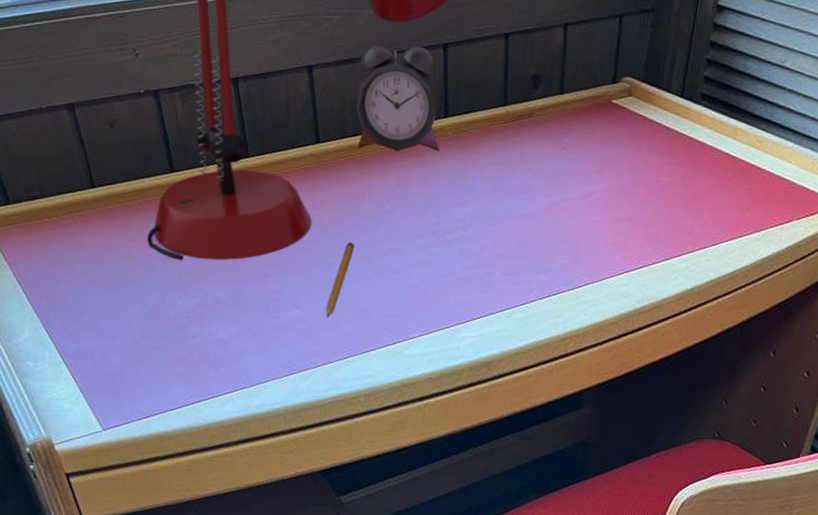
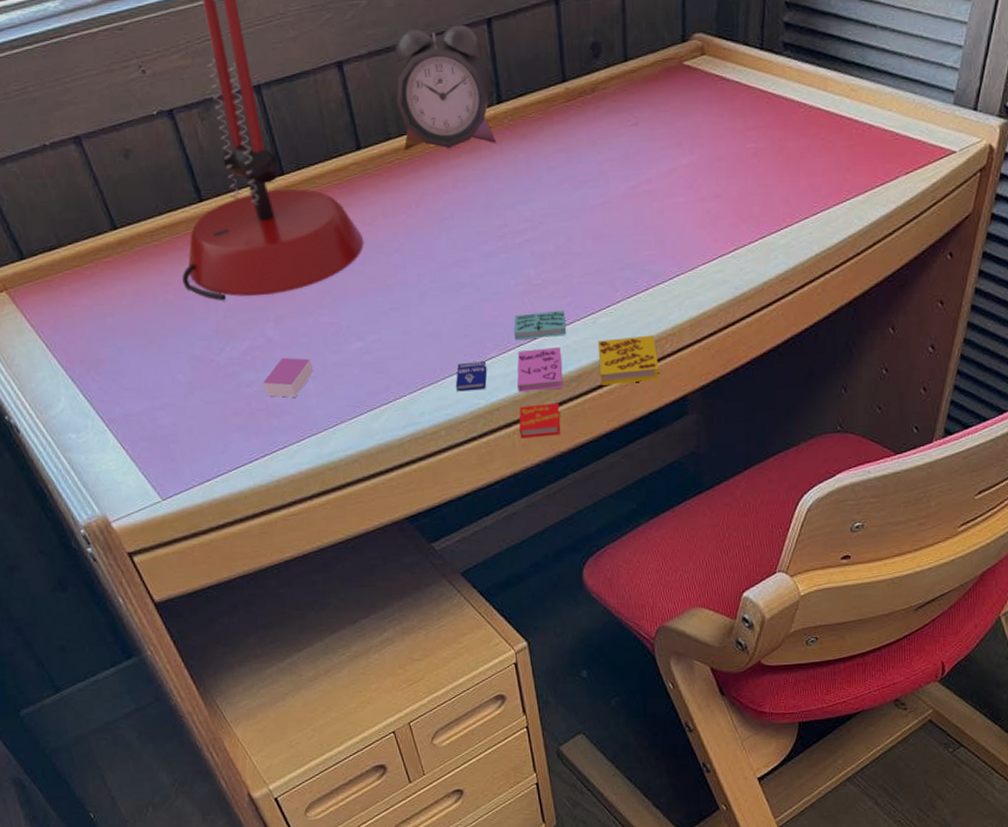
eraser: none [207,316,254,352] -> present [263,357,314,398]
pencil: present [325,242,355,318] -> none [390,258,415,346]
books: none [378,302,562,414] -> present [455,310,660,439]

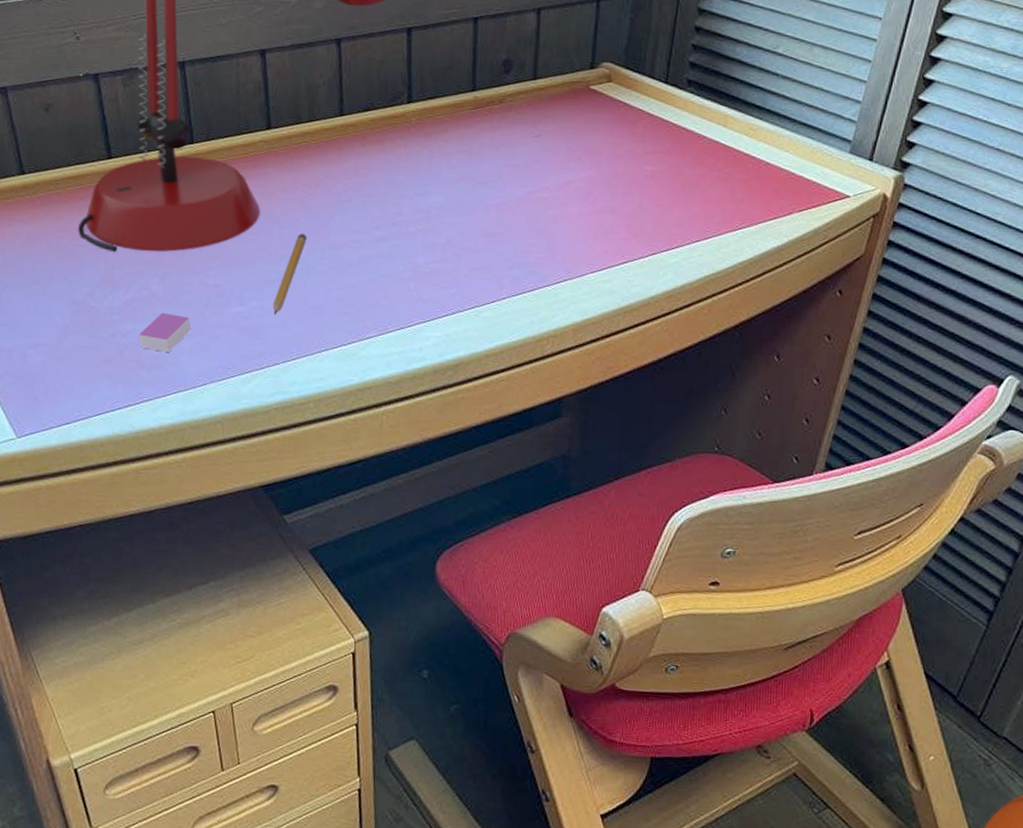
pencil: none [390,258,415,346] -> present [272,233,307,315]
alarm clock: present [395,24,497,151] -> none [311,28,404,138]
books: present [455,310,660,439] -> none [330,299,538,422]

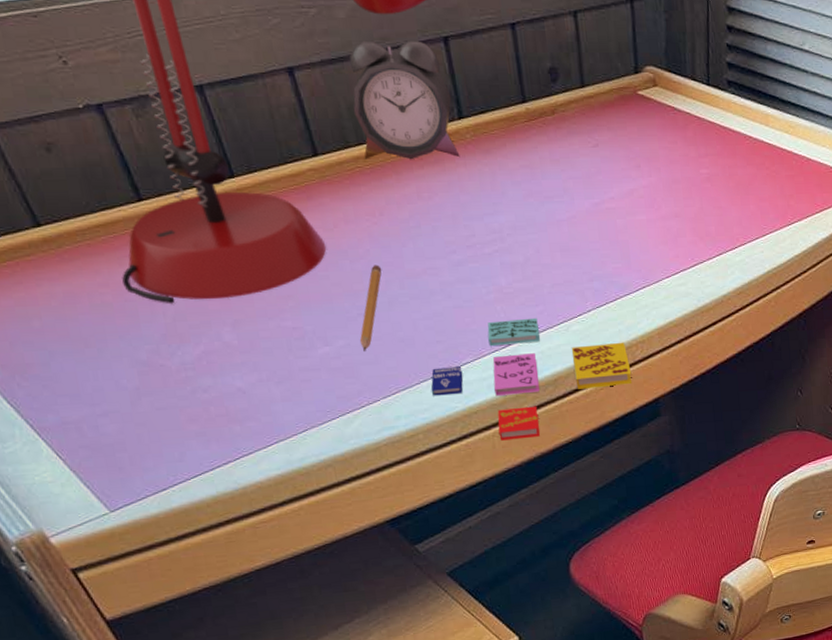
eraser: present [139,312,192,352] -> none [222,362,279,403]
alarm clock: none [311,28,404,138] -> present [349,40,460,160]
books: none [330,299,538,422] -> present [431,317,633,441]

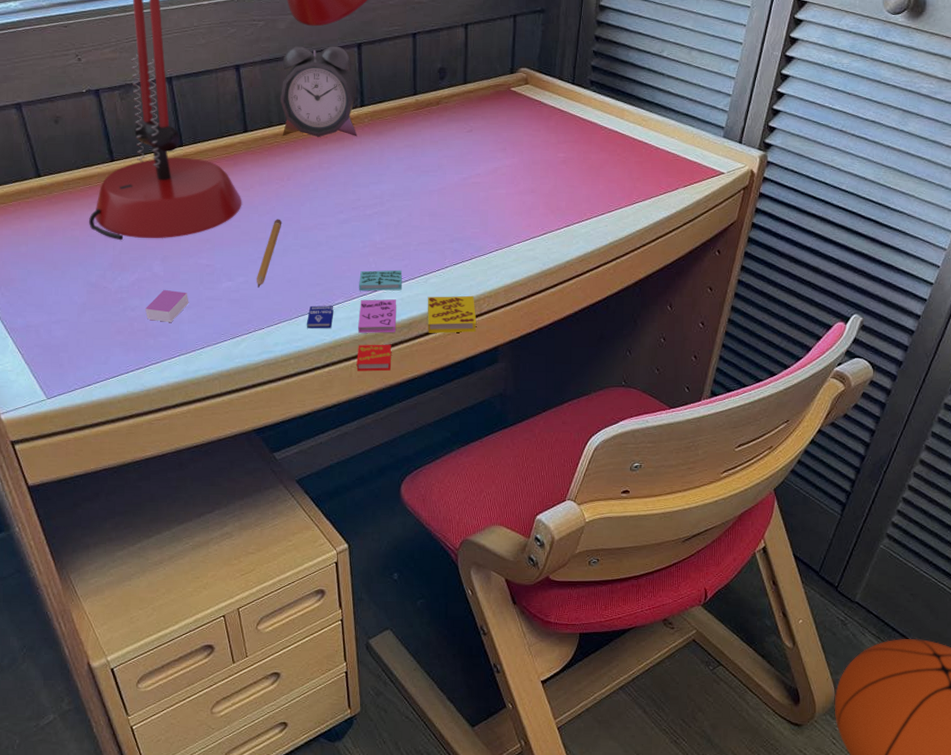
eraser: none [222,362,279,403] -> present [145,289,189,322]

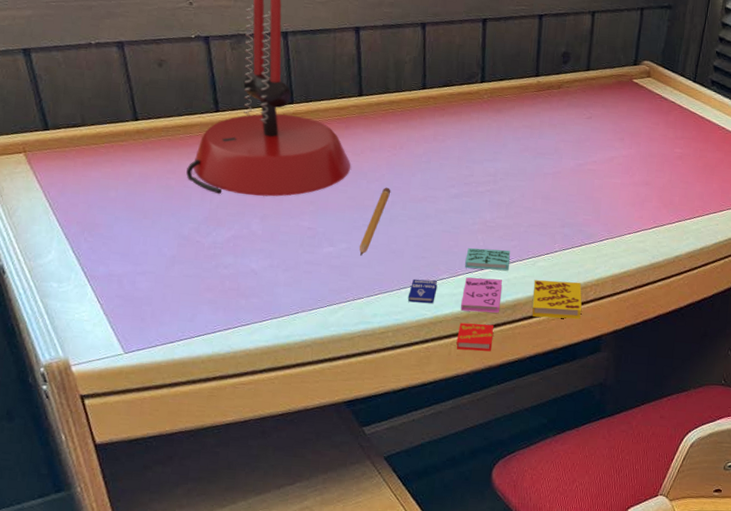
eraser: present [145,289,189,322] -> none [239,249,287,284]
alarm clock: present [279,45,357,137] -> none [398,14,479,112]

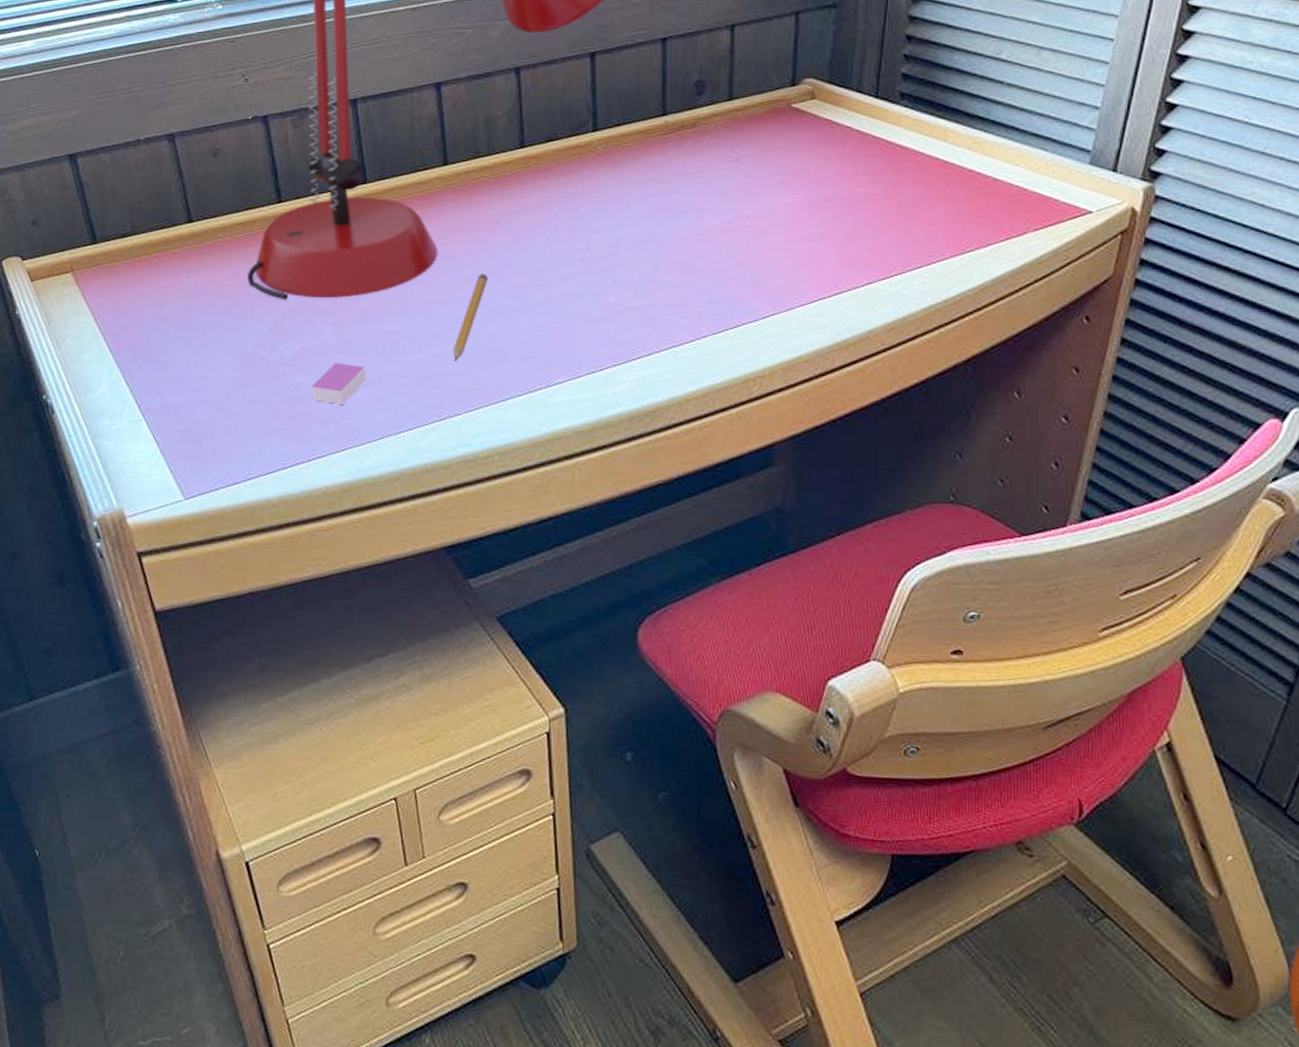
eraser: none [239,249,287,284] -> present [311,362,367,404]
books: present [407,248,582,352] -> none [515,340,745,474]

